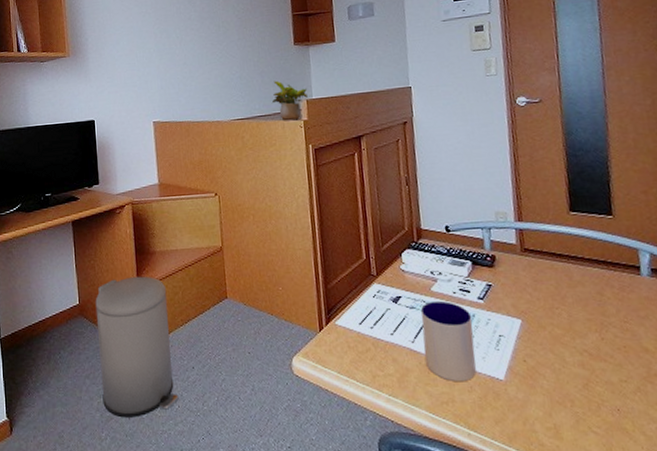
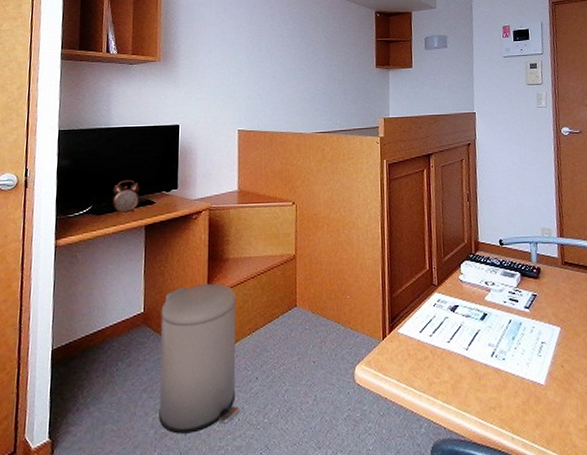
alarm clock: none [38,177,64,213] -> present [111,179,140,216]
potted plant: present [271,80,307,121] -> none [352,99,385,137]
mug: present [420,300,476,382] -> none [475,309,521,388]

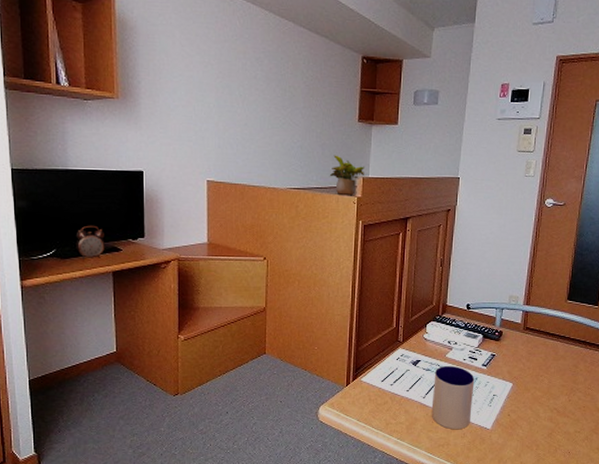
pedal bin: present [158,283,240,434] -> none [133,329,211,454]
potted plant: none [352,99,385,137] -> present [329,155,364,196]
mug: none [475,309,521,388] -> present [431,365,475,430]

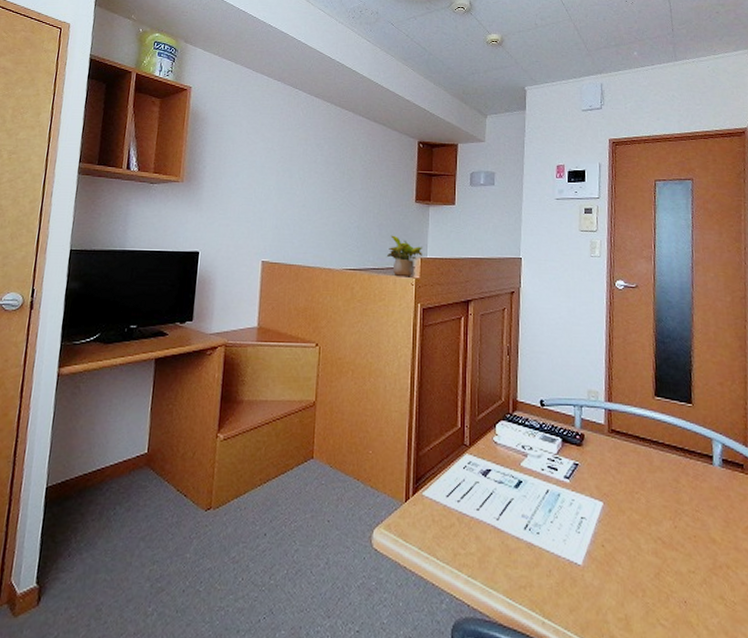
alarm clock: present [75,225,105,261] -> none [120,307,152,346]
mug: present [431,365,475,430] -> none [507,476,557,565]

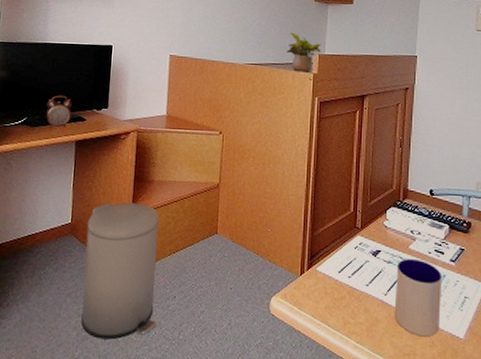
alarm clock: none [120,307,152,346] -> present [45,95,72,129]
pedal bin: none [155,426,249,590] -> present [81,202,160,340]
mug: none [507,476,557,565] -> present [394,258,443,337]

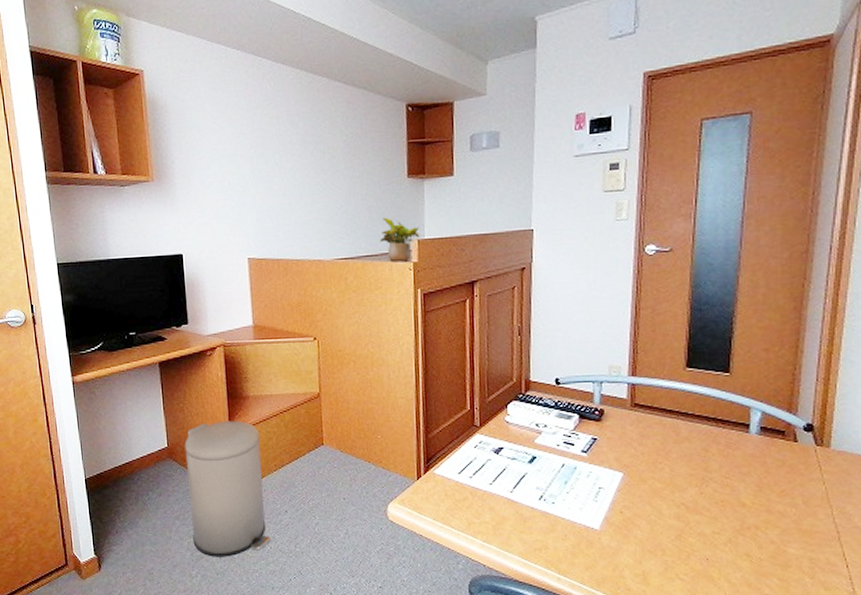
alarm clock: present [45,95,72,129] -> none [121,315,150,352]
mug: present [394,258,443,337] -> none [521,452,574,531]

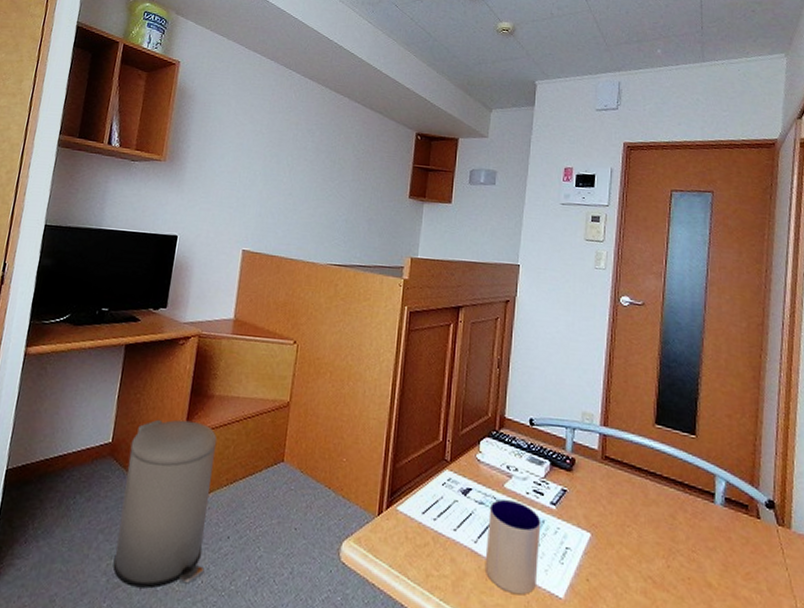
potted plant: present [379,217,419,263] -> none [374,231,413,278]
mug: none [521,452,574,531] -> present [484,499,541,595]

